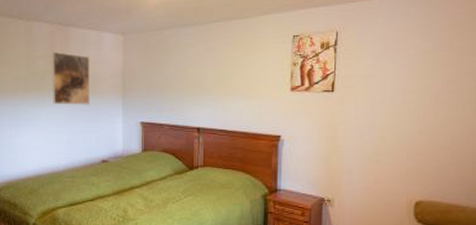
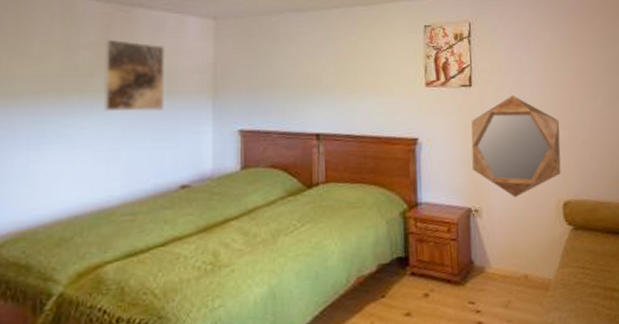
home mirror: none [329,100,421,193] -> present [471,94,561,198]

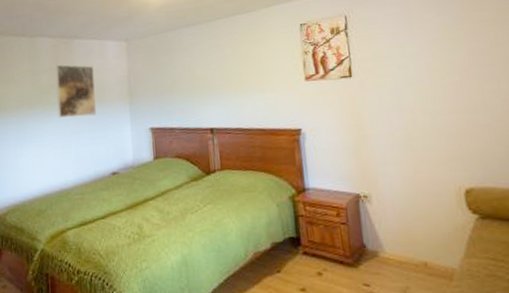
home mirror: present [471,94,561,198] -> none [354,81,460,185]

